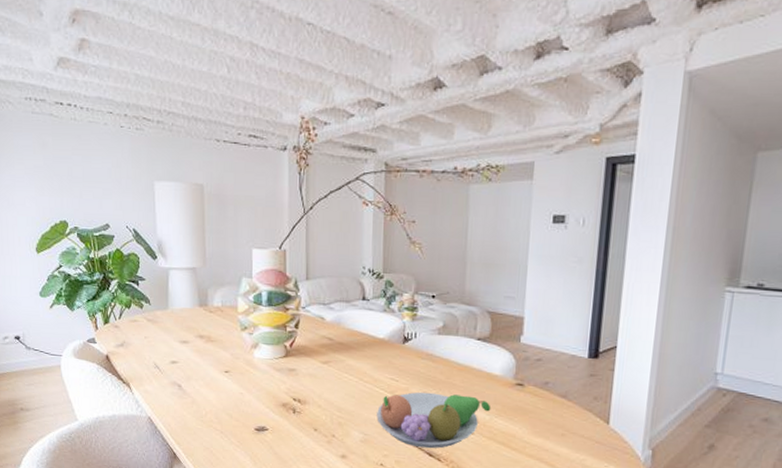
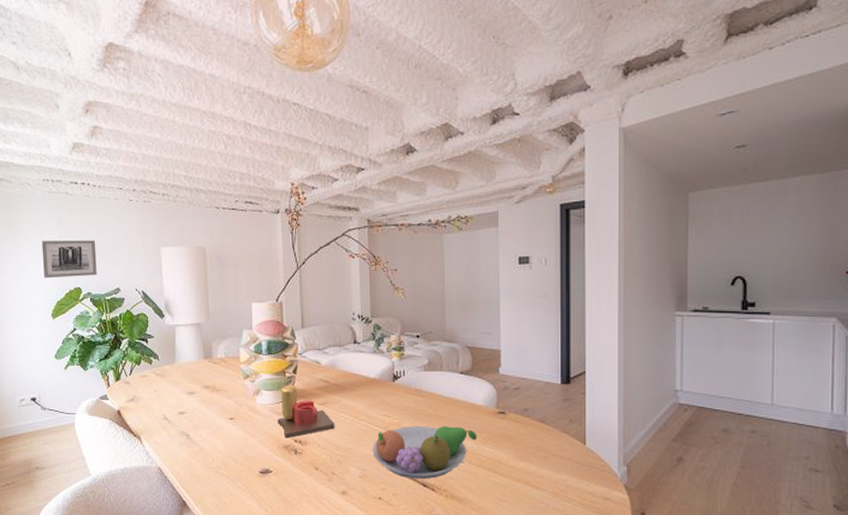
wall art: none [24,167,85,209] -> present [41,240,97,278]
candle: none [275,340,337,397] -> present [277,385,335,439]

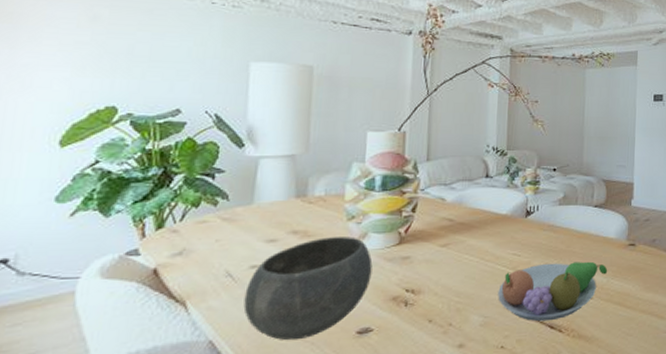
wall art: present [41,240,97,278] -> none [54,43,151,93]
bowl: none [177,392,267,474] -> present [243,237,373,341]
candle: present [277,385,335,439] -> none [386,225,457,289]

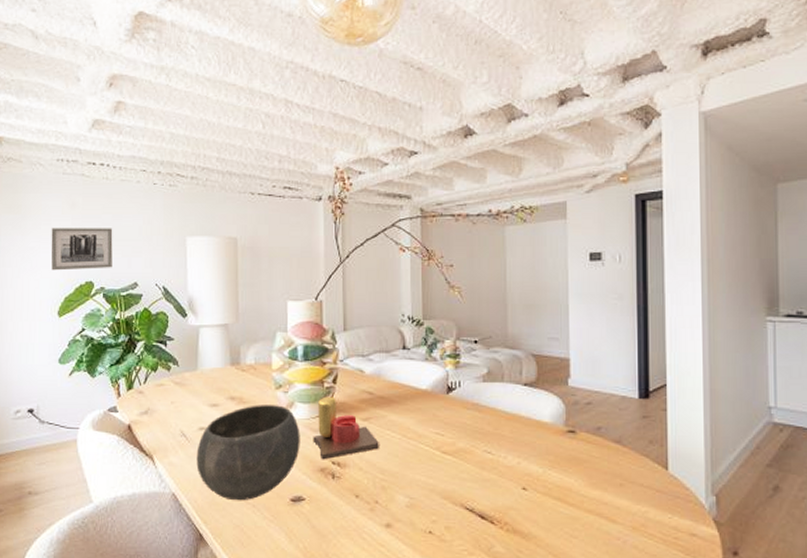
wall art: none [54,43,151,93] -> present [51,228,113,271]
candle: none [386,225,457,289] -> present [313,396,379,460]
fruit bowl: present [498,261,608,322] -> none [423,446,544,510]

